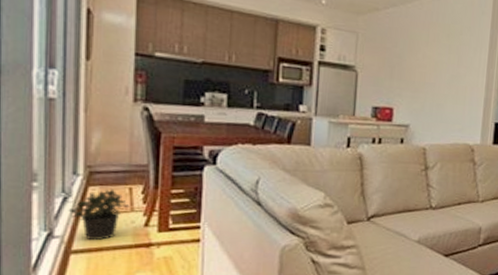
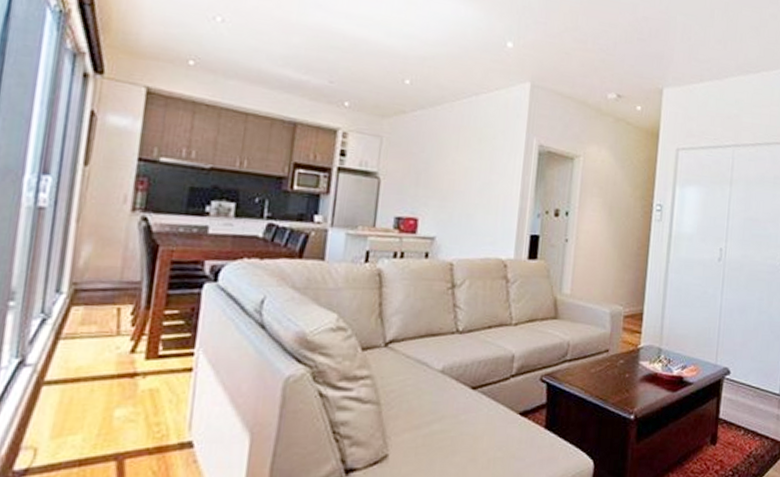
potted plant: present [68,189,130,241] -> none [45,309,117,370]

